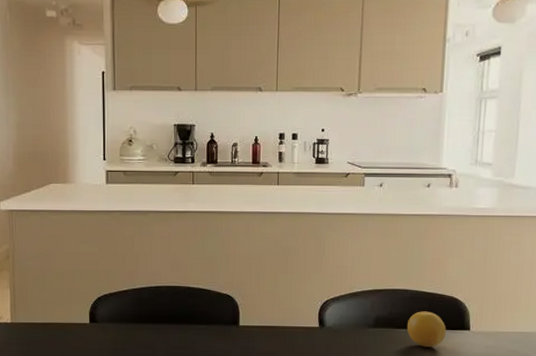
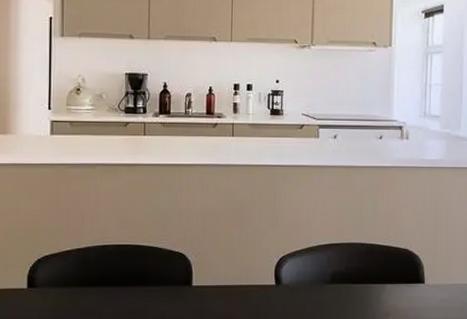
fruit: present [406,311,446,347] -> none [363,265,402,303]

